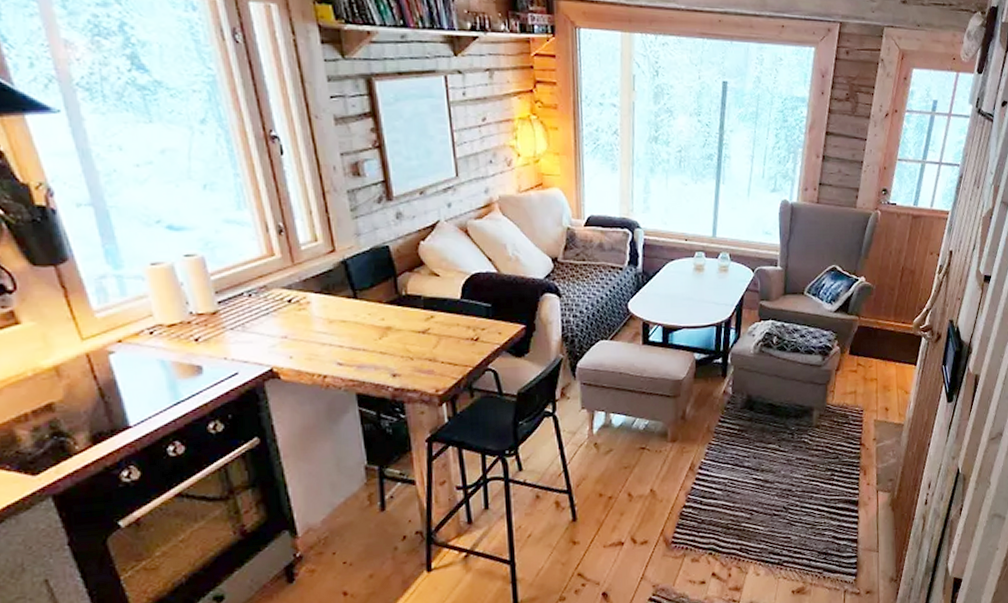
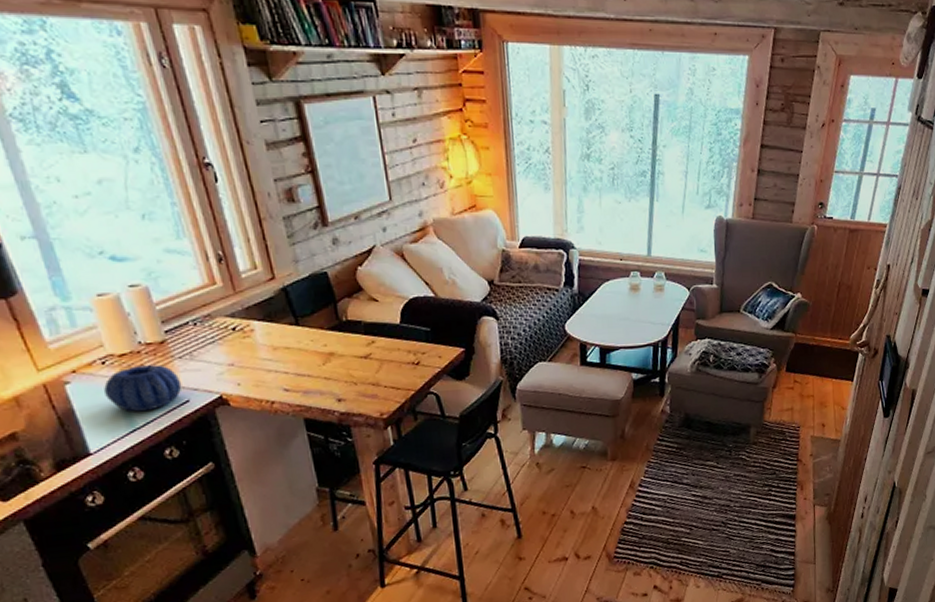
decorative bowl: none [150,336,232,384] -> present [104,364,182,412]

